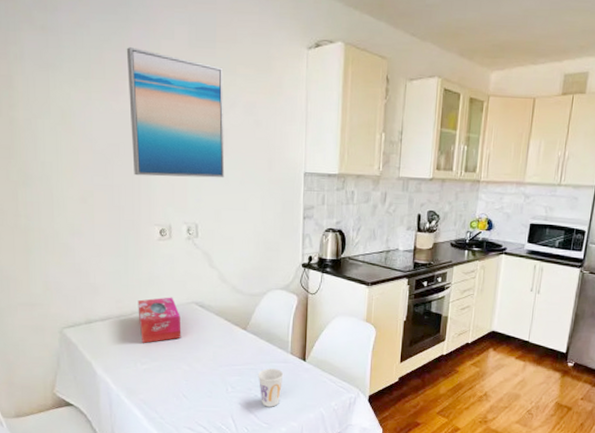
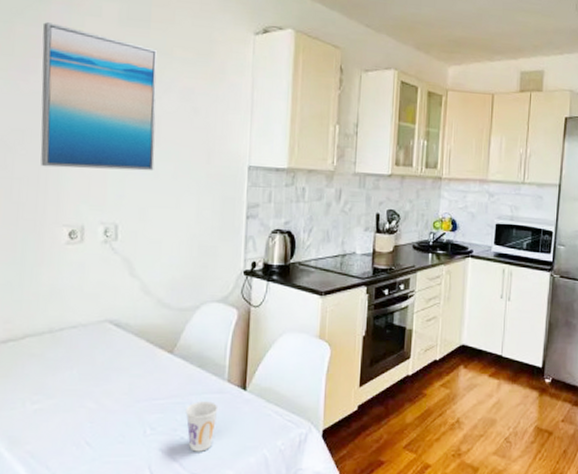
tissue box: present [138,297,182,343] -> none [32,314,89,375]

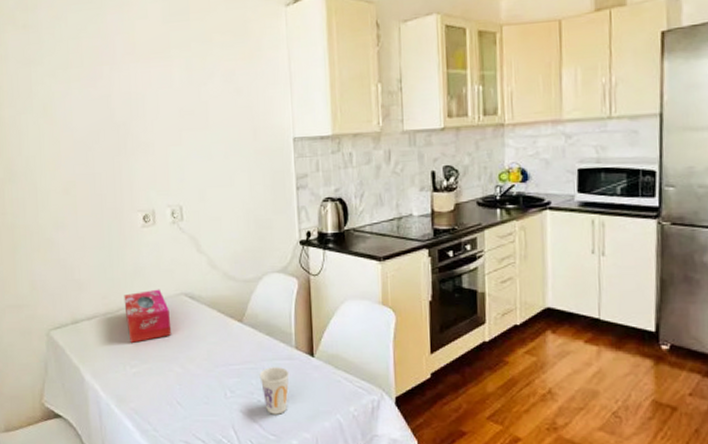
tissue box: none [32,314,89,375] -> present [124,289,172,343]
wall art: present [40,22,158,171] -> none [102,32,207,161]

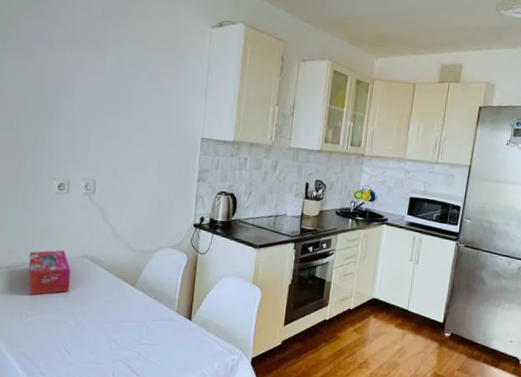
cup: present [259,367,290,415] -> none [142,326,169,366]

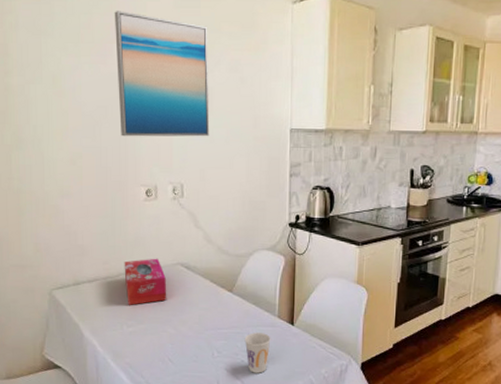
wall art: none [39,15,132,139] -> present [114,11,210,137]
cup: none [142,326,169,366] -> present [244,332,271,373]

